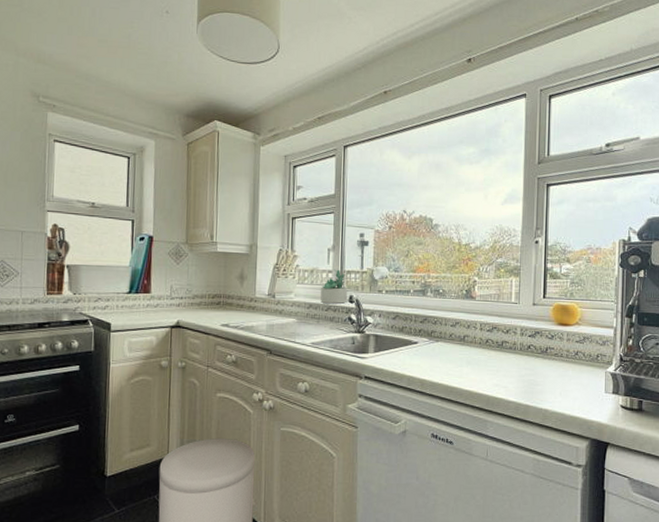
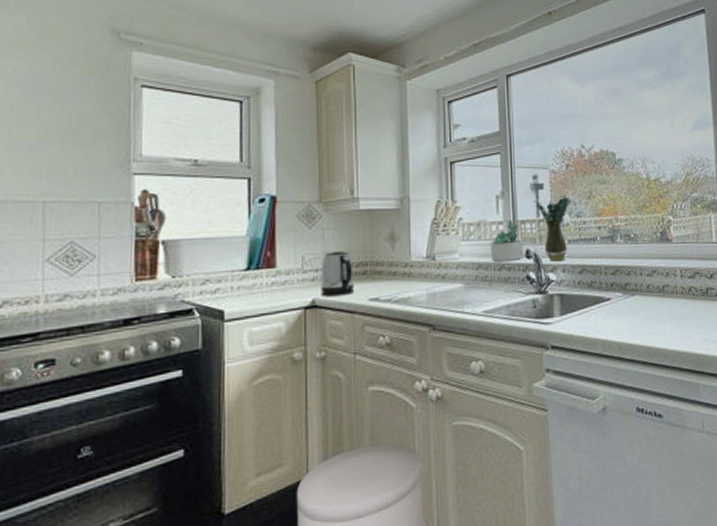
kettle: none [184,284,210,321] -> present [321,251,354,298]
vase: none [361,252,392,307] -> present [536,194,572,261]

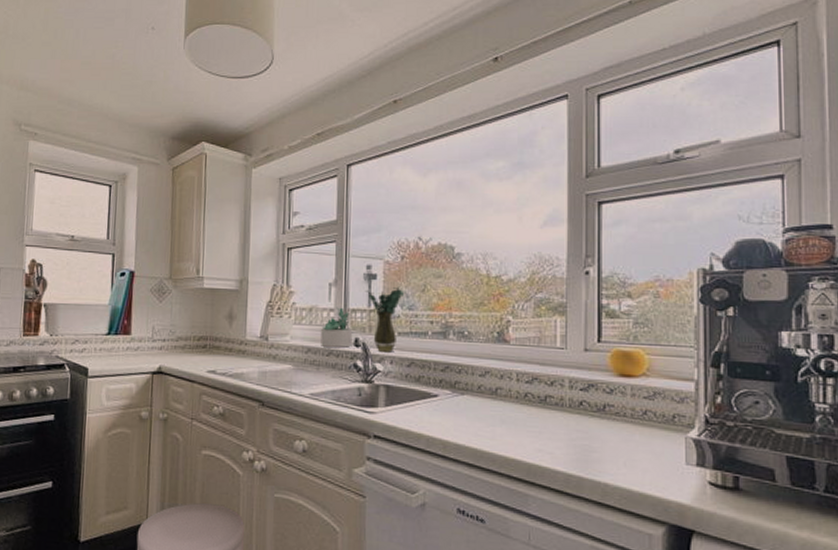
kettle: present [321,251,354,298] -> none [166,325,195,366]

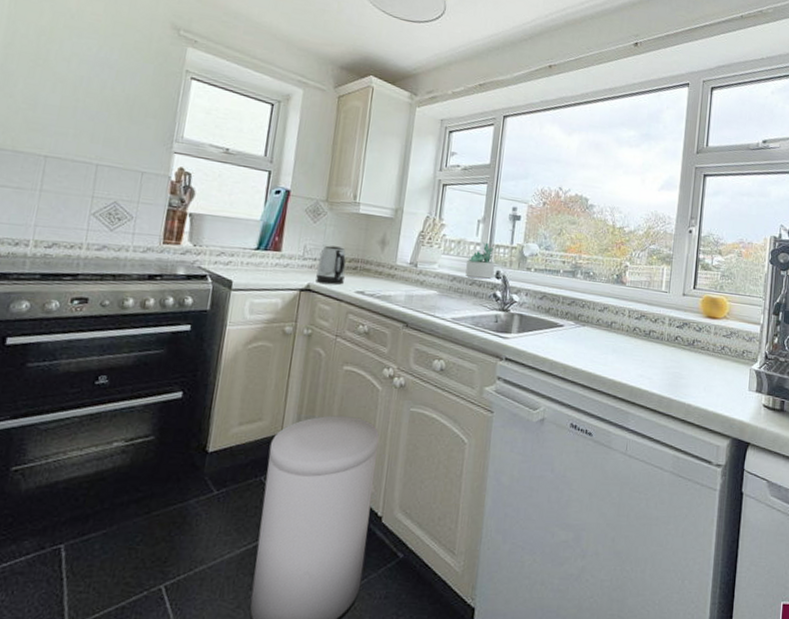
kettle: none [166,325,195,366] -> present [315,245,347,286]
vase: present [368,286,405,352] -> none [512,228,543,286]

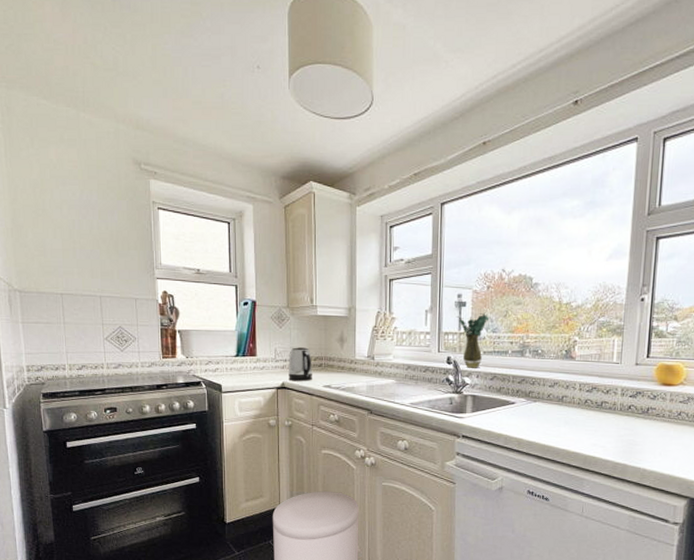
succulent plant: present [465,242,495,279] -> none [418,330,446,366]
vase: none [512,228,543,286] -> present [459,312,490,368]

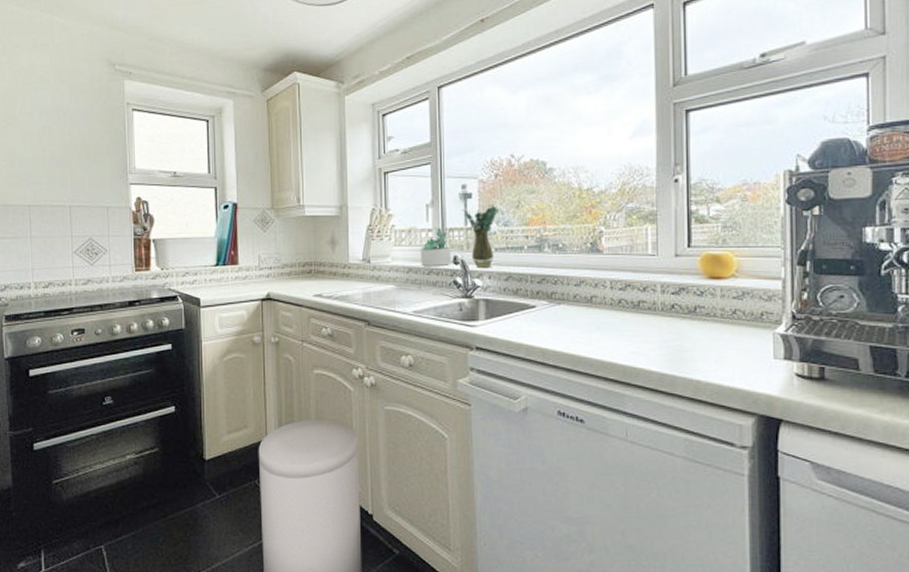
kettle: present [289,347,312,382] -> none [274,252,301,292]
succulent plant: none [418,330,446,366] -> present [419,227,451,267]

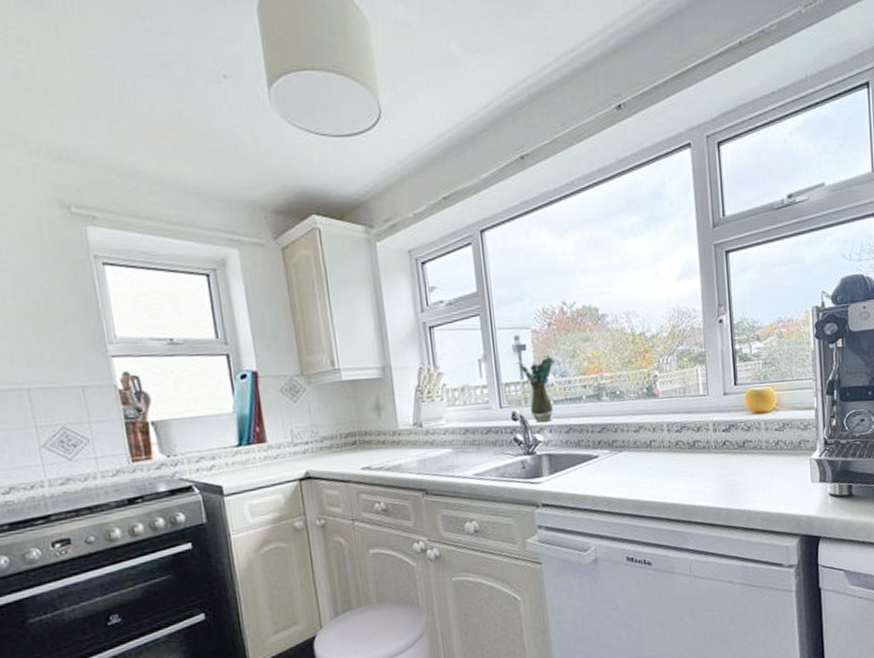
succulent plant: present [419,227,451,267] -> none [475,382,510,426]

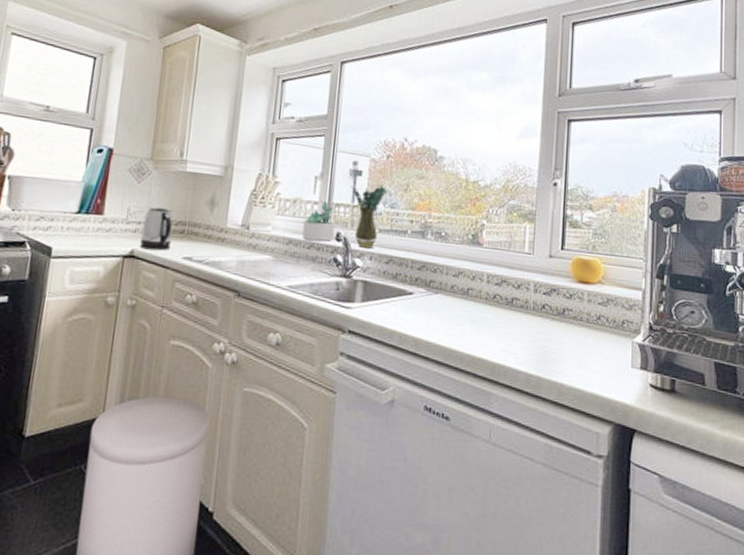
kettle: none [311,423,346,469] -> present [140,207,173,251]
succulent plant: none [475,382,510,426] -> present [302,200,335,242]

